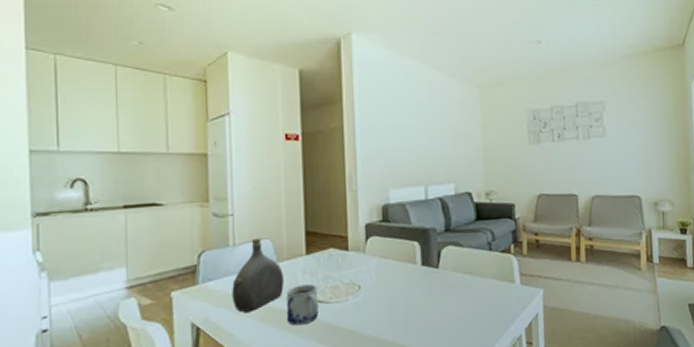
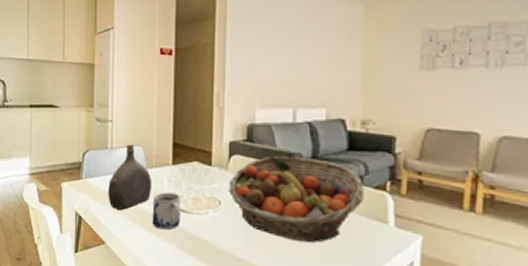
fruit basket: none [367,232,493,313] -> present [228,156,364,243]

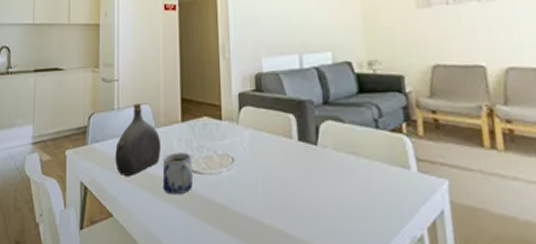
fruit basket: present [228,156,364,243] -> none [241,104,382,198]

